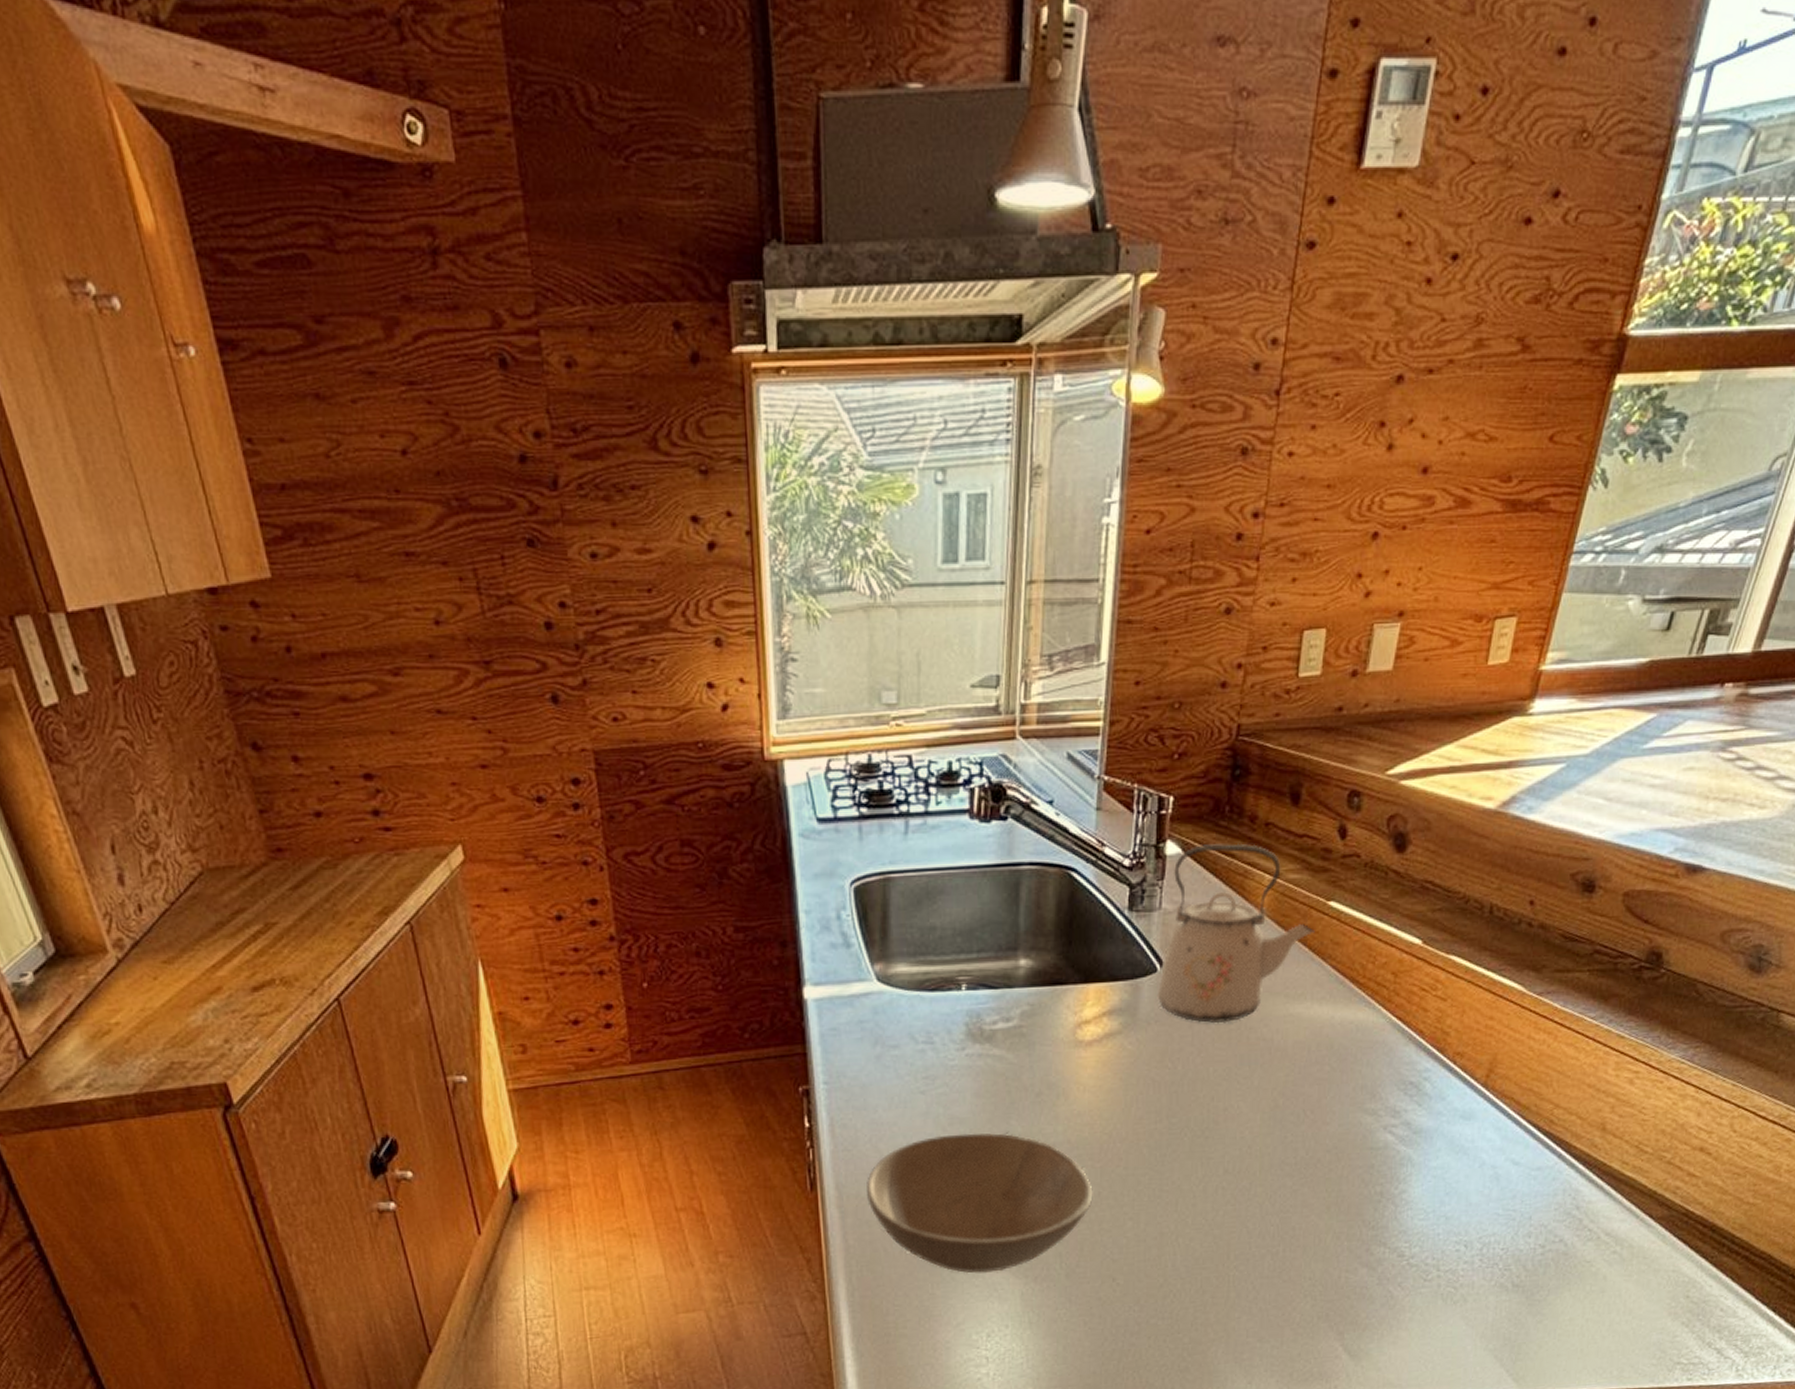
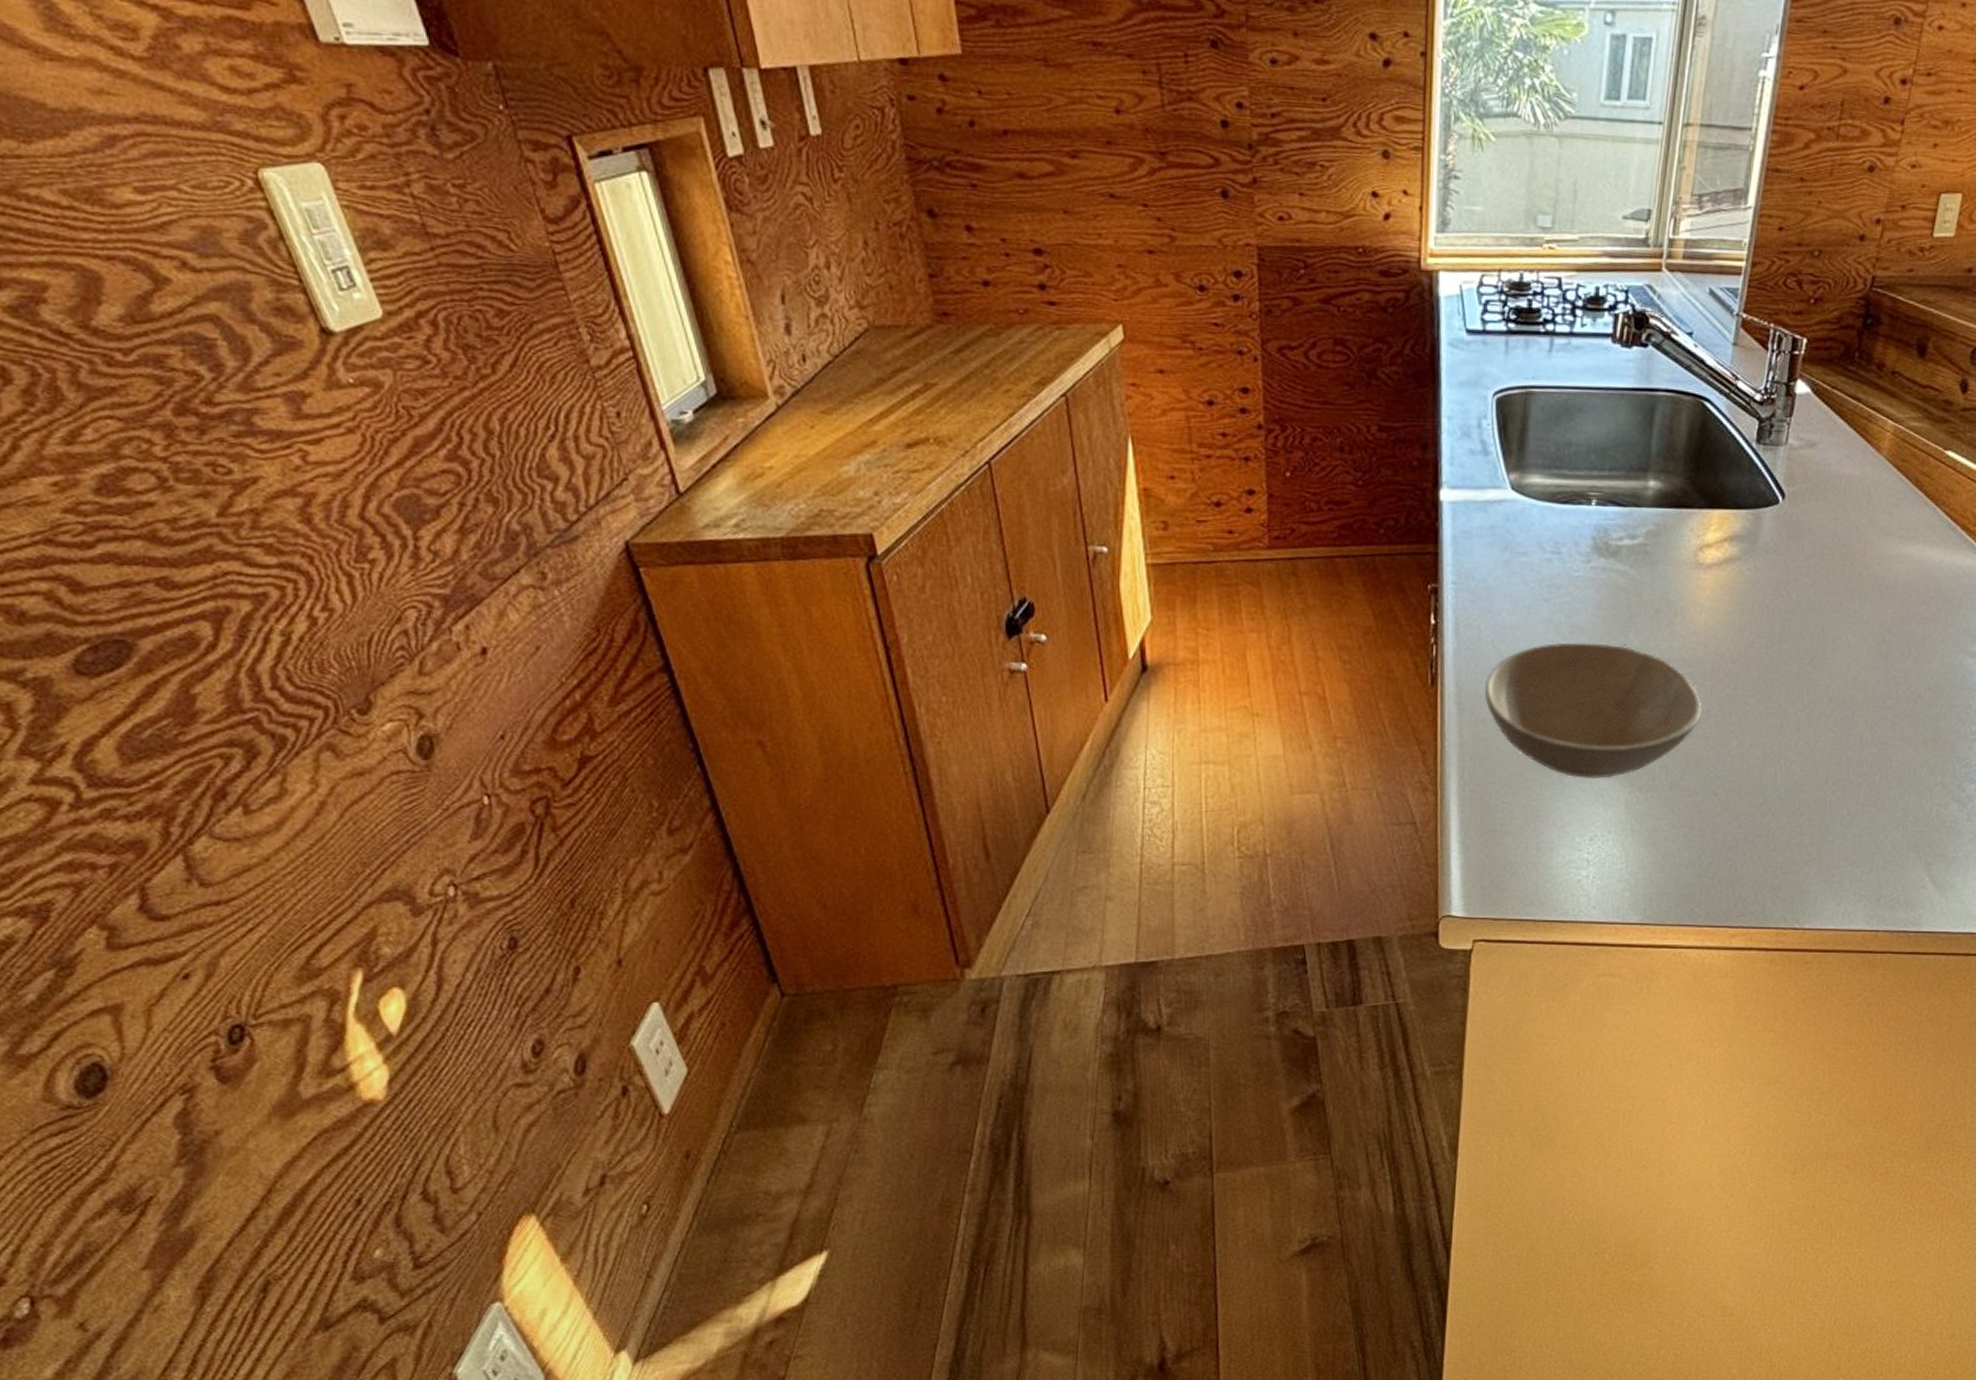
kettle: present [1157,843,1315,1024] -> none [1777,386,1931,558]

